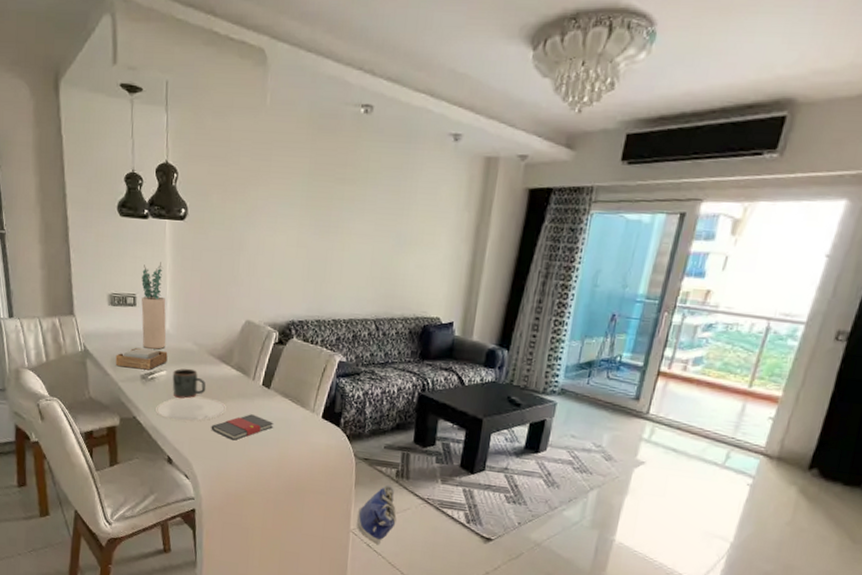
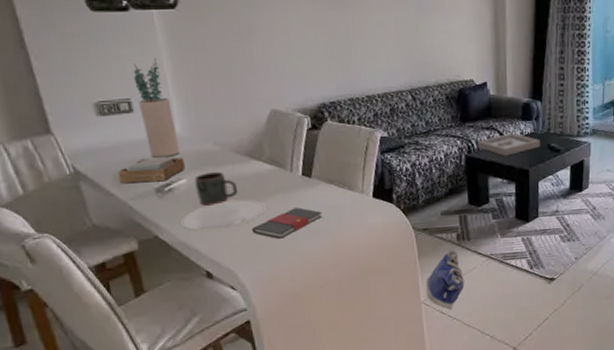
decorative tray: none [432,377,501,401] -> present [477,132,541,157]

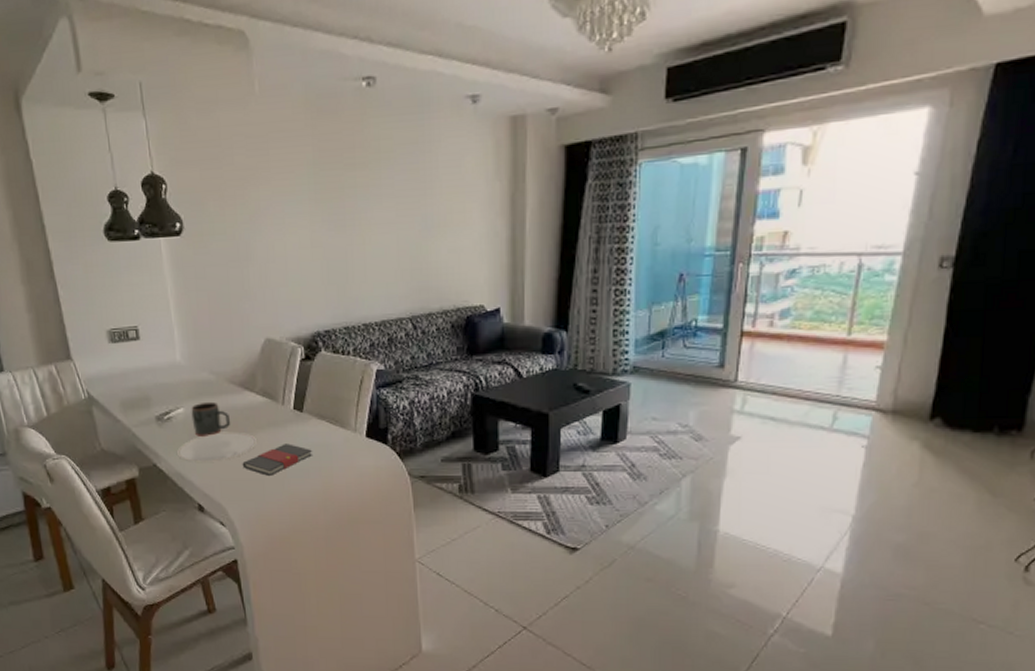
napkin holder: present [118,157,185,184] -> none [124,385,183,411]
vase: present [133,58,180,159] -> none [141,286,179,387]
tote bag: present [425,249,465,309] -> none [420,502,466,572]
decorative tray: present [477,132,541,157] -> none [486,368,565,397]

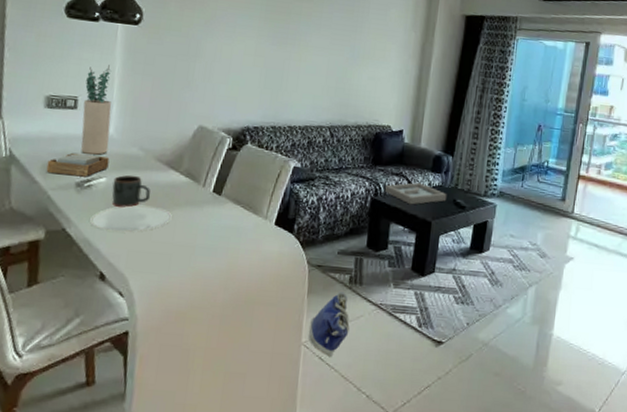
napkin holder: none [124,385,183,411] -> present [46,153,110,177]
vase: none [141,286,179,387] -> present [81,65,112,156]
book: present [242,443,312,476] -> none [153,222,223,251]
tote bag: none [420,502,466,572] -> present [308,292,350,357]
decorative tray: none [486,368,565,397] -> present [384,182,447,205]

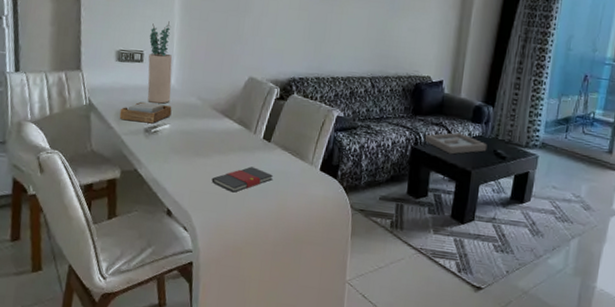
plate: present [90,205,173,233] -> none [157,149,228,175]
mug: present [111,175,151,208] -> none [175,122,208,152]
book: none [153,222,223,251] -> present [211,166,273,193]
tote bag: present [308,292,350,357] -> none [352,235,391,295]

